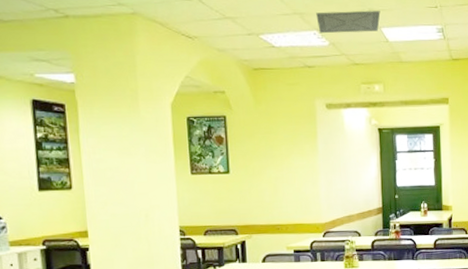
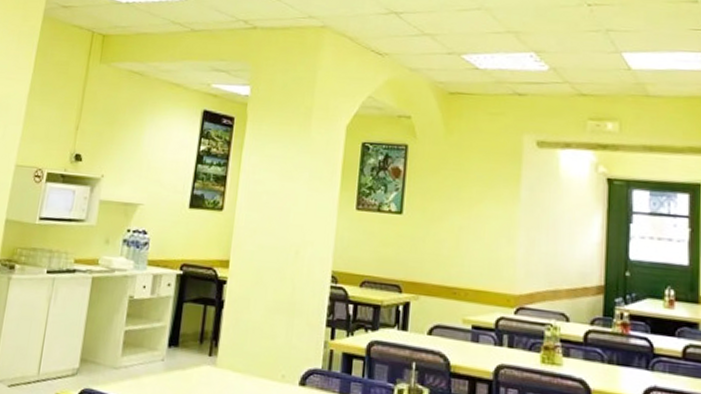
ceiling vent: present [316,10,381,34] -> none [535,31,622,57]

